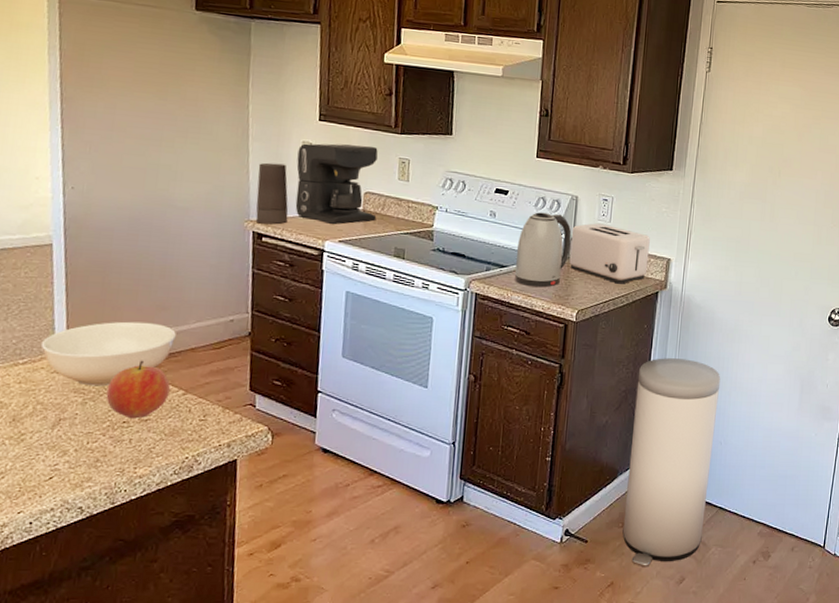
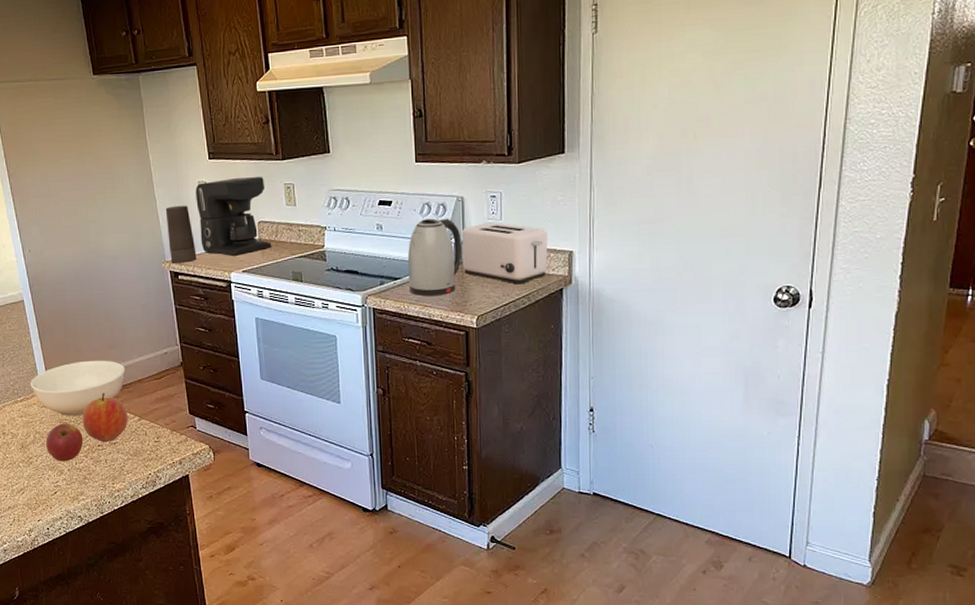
apple: none [49,393,104,440] -> present [46,423,83,462]
pedal bin: present [622,358,721,568] -> none [549,358,645,575]

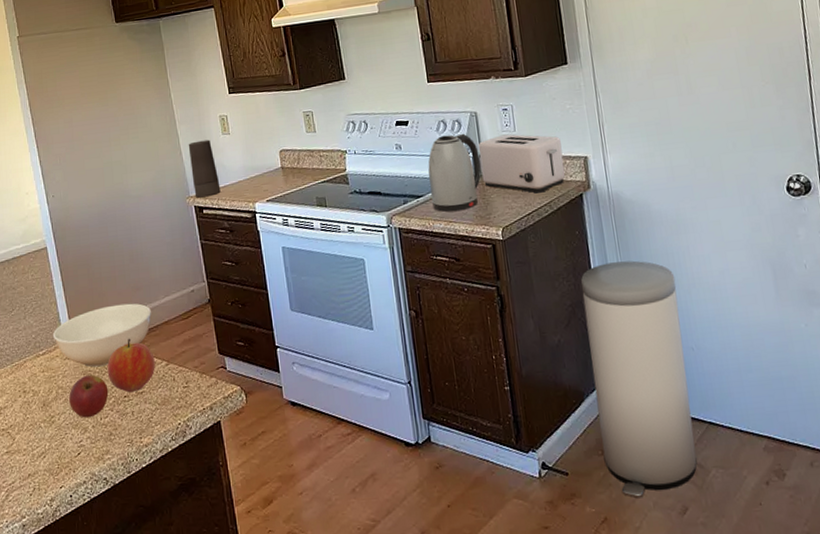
coffee maker: present [195,176,272,256] -> none [217,106,295,187]
pedal bin: none [549,358,645,575] -> present [580,260,697,499]

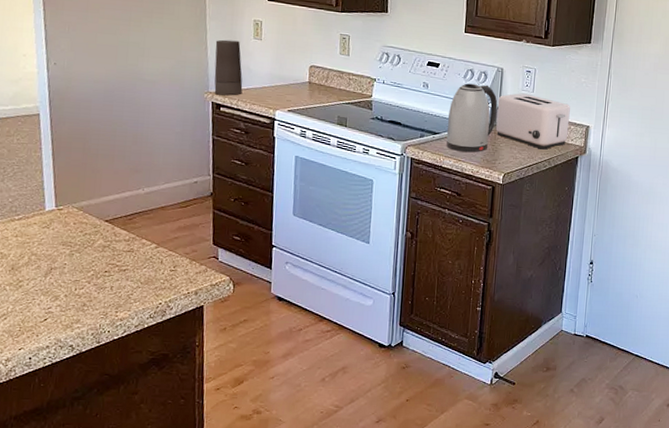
bowl: present [52,303,151,367] -> none [33,182,148,240]
apple: present [69,374,109,418] -> none [42,246,88,287]
fruit: present [107,338,155,393] -> none [89,217,144,269]
pedal bin: present [580,260,697,499] -> none [547,218,637,408]

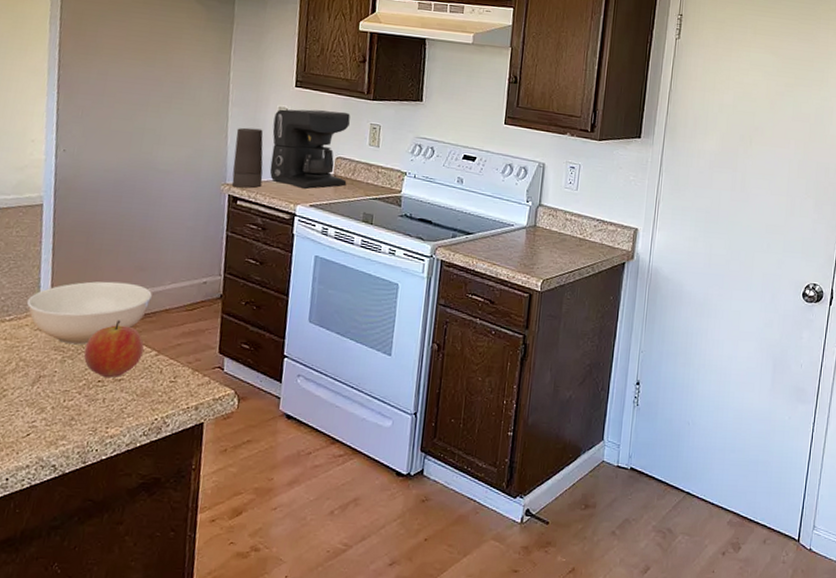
bowl: none [33,182,148,240] -> present [26,281,152,345]
fruit: none [89,217,144,269] -> present [83,320,144,378]
coffee maker: none [248,21,321,95] -> present [269,109,350,189]
kettle: present [446,83,498,153] -> none [480,179,538,256]
toaster: present [496,93,570,150] -> none [535,191,617,254]

